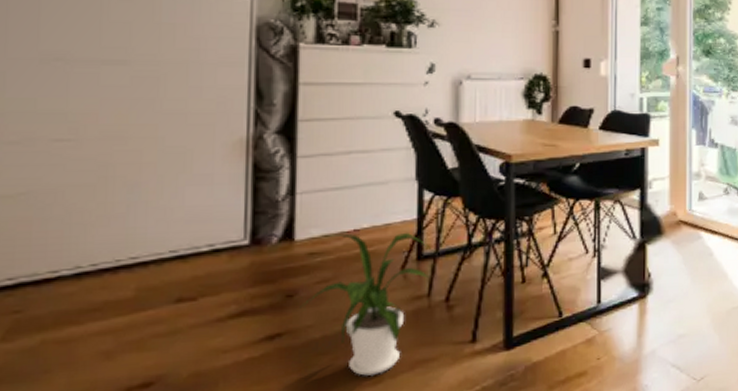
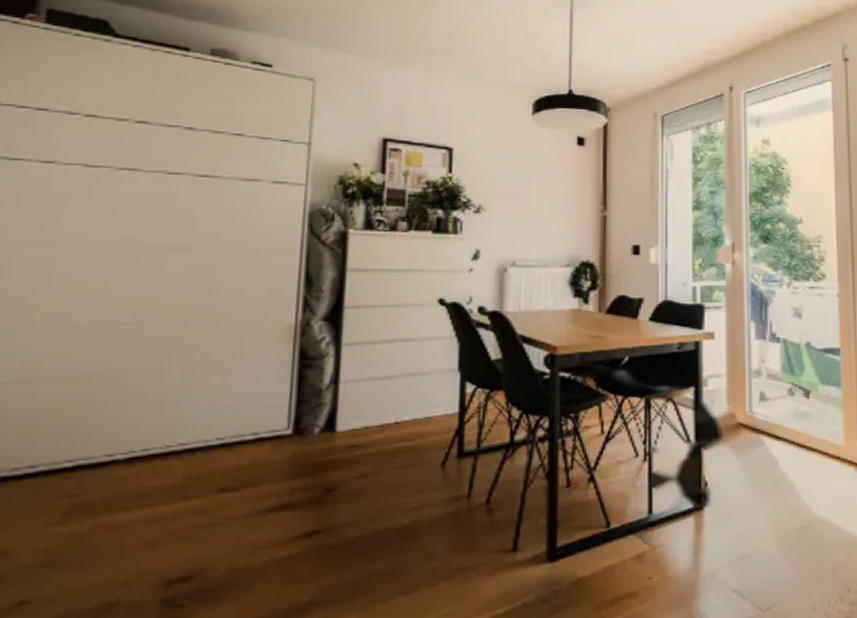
house plant: present [300,233,431,376] -> none [338,427,472,582]

